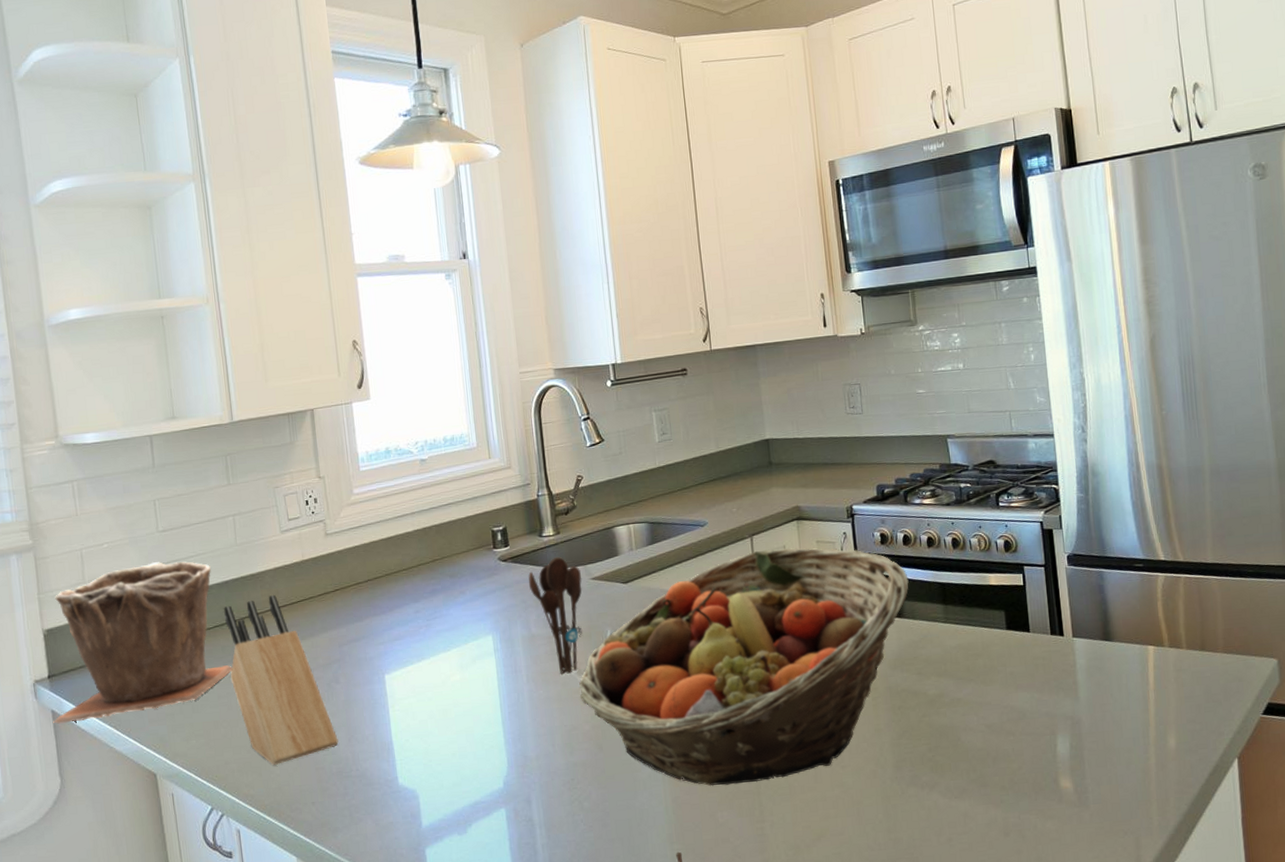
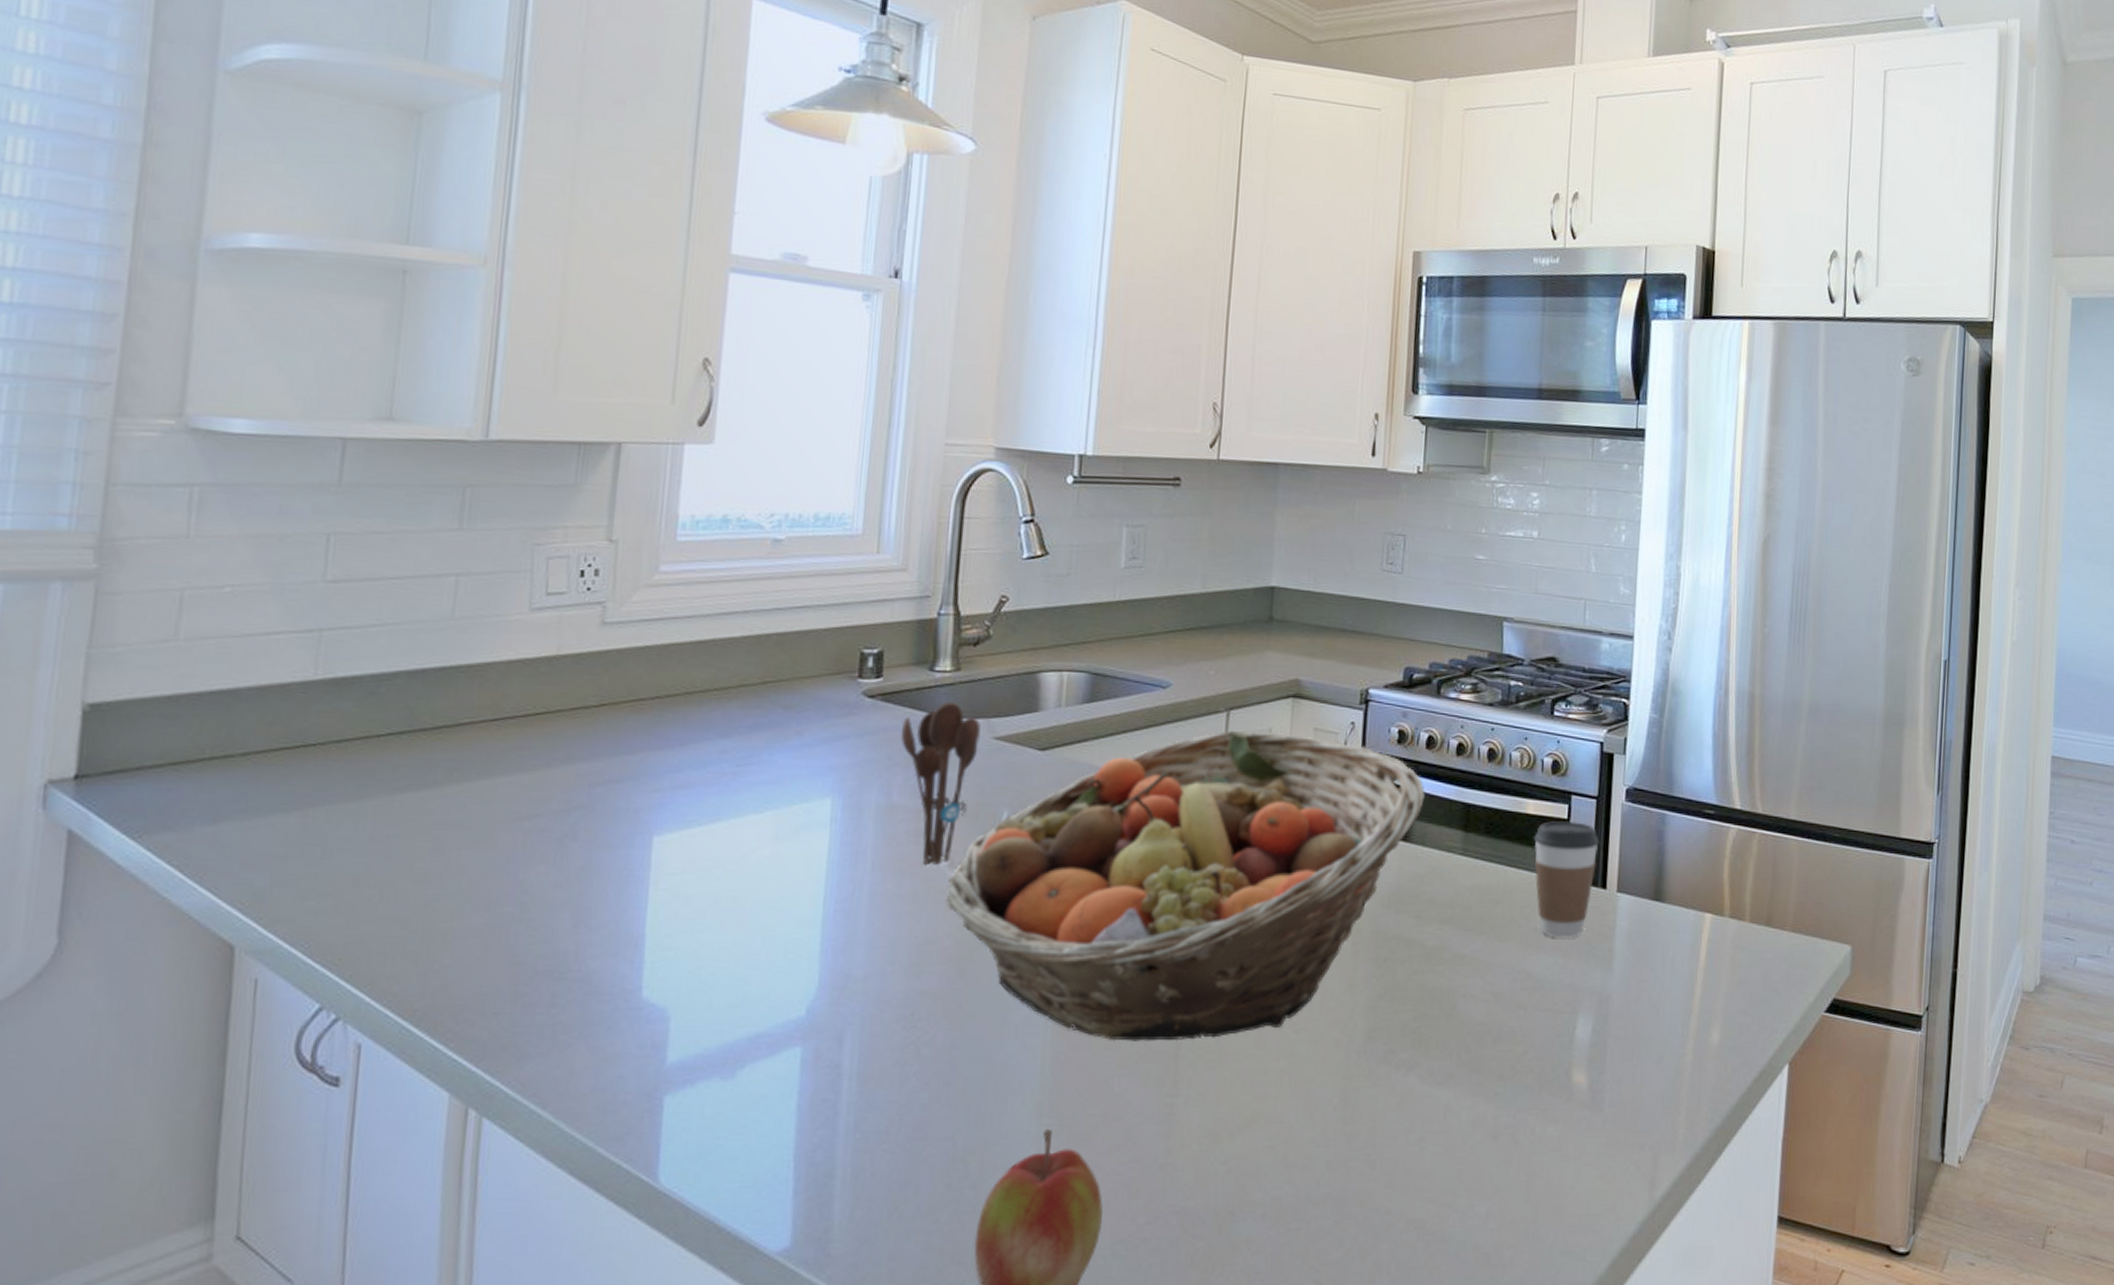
plant pot: present [52,561,233,724] -> none [64,625,405,853]
knife block: present [223,594,339,765] -> none [397,698,558,951]
coffee cup: none [999,586,1053,678] -> present [1534,821,1599,938]

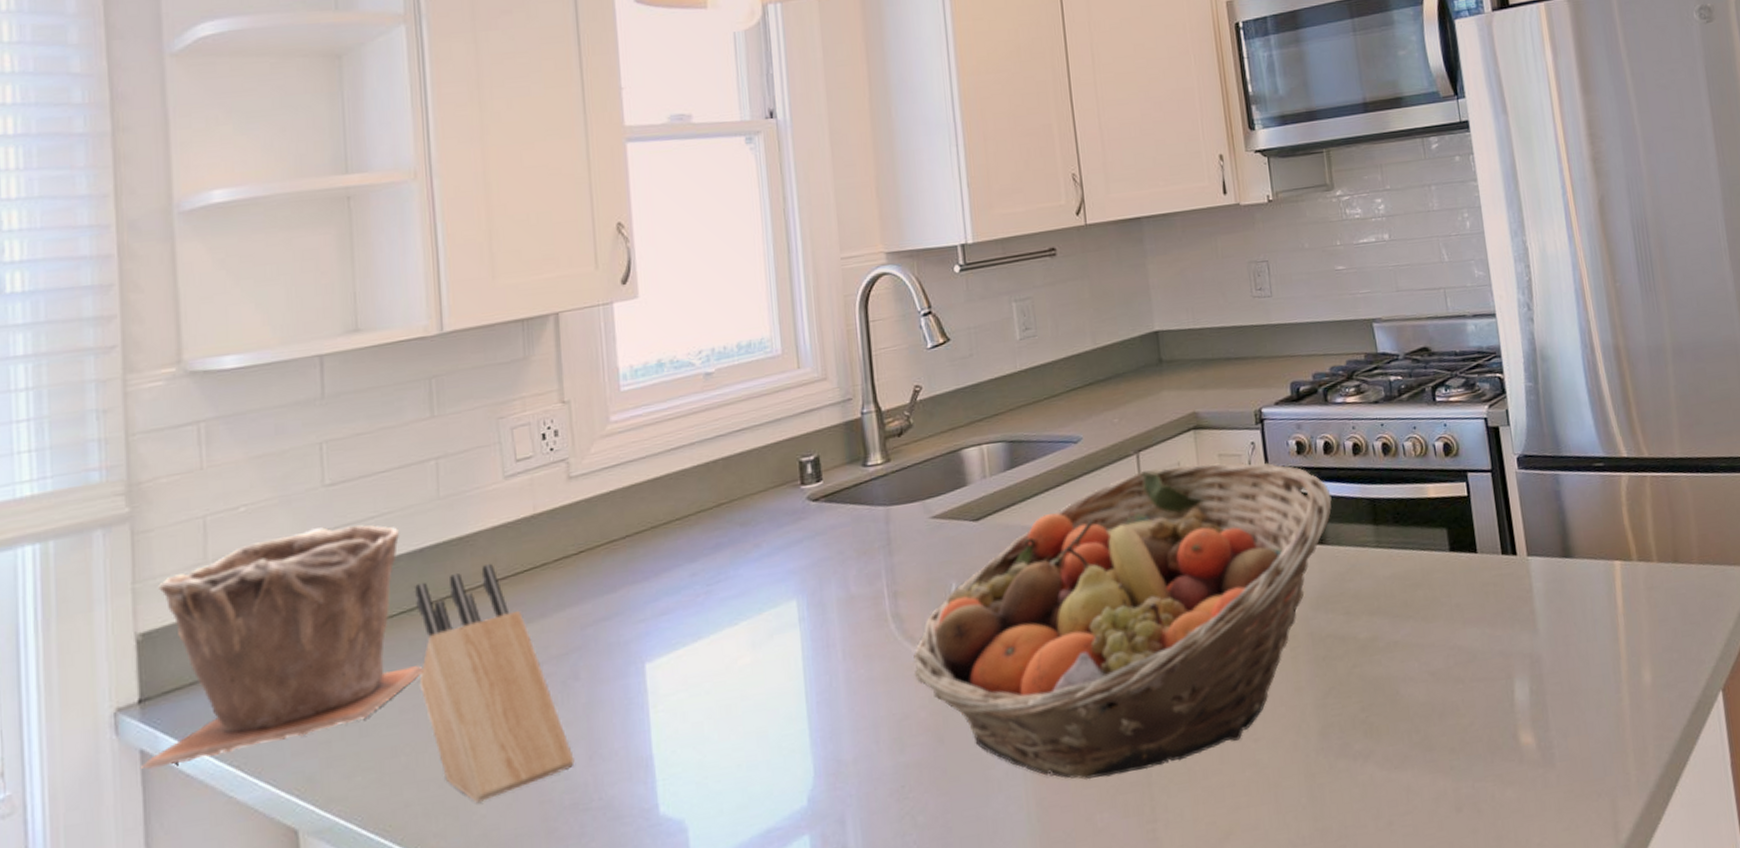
plant pot: none [64,625,405,853] -> present [139,525,424,770]
knife block: none [397,698,558,951] -> present [414,563,575,803]
utensil holder: present [900,701,981,866] -> none [847,491,919,647]
coffee cup: present [1534,821,1599,938] -> none [1440,496,1504,610]

